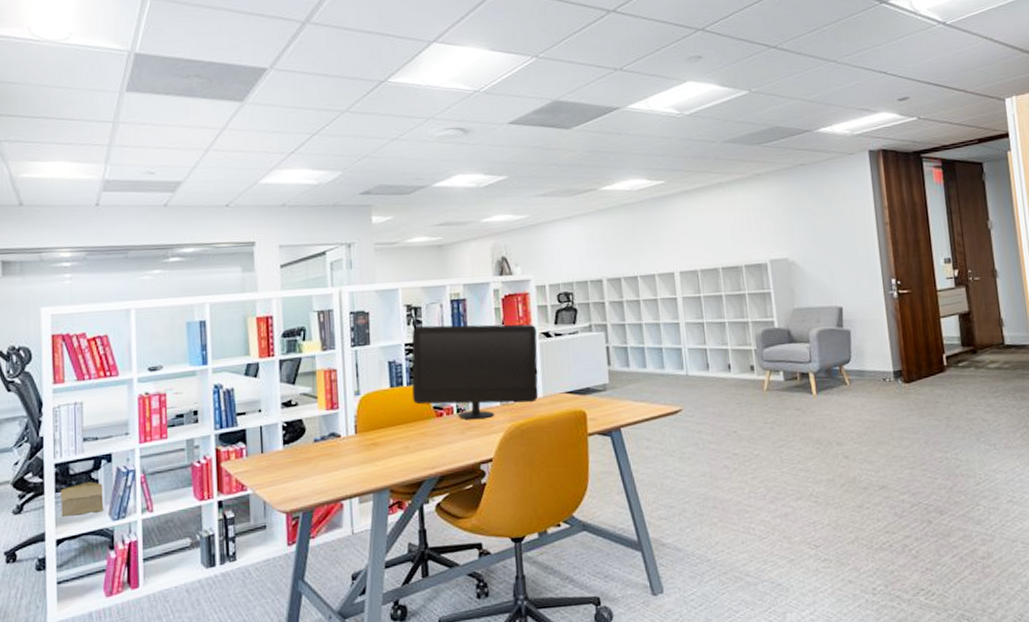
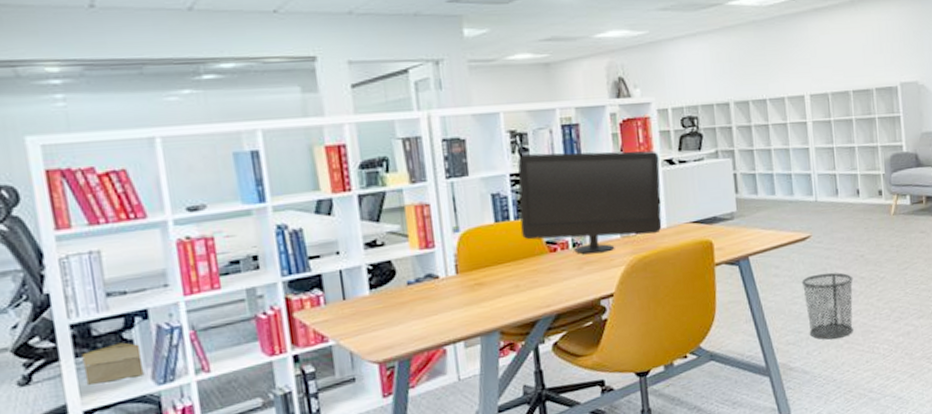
trash can: none [673,447,727,517] -> present [801,272,854,340]

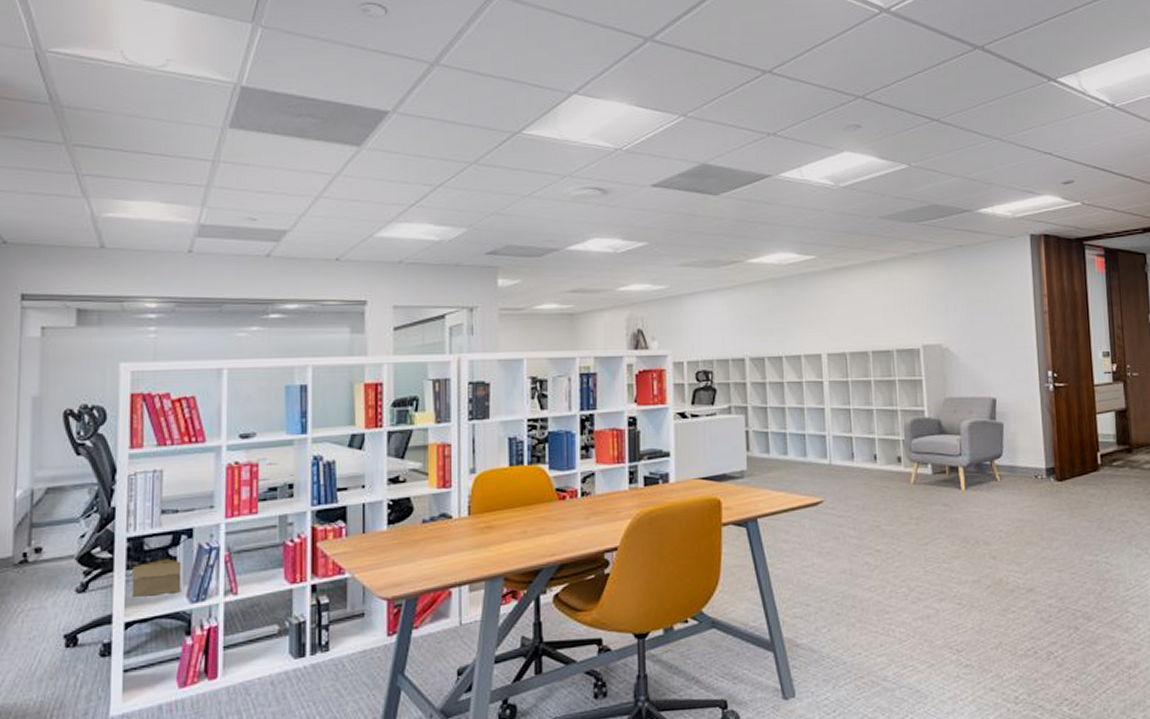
computer monitor: present [517,150,662,254] -> none [534,400,672,504]
trash can: present [801,272,854,340] -> none [811,542,868,616]

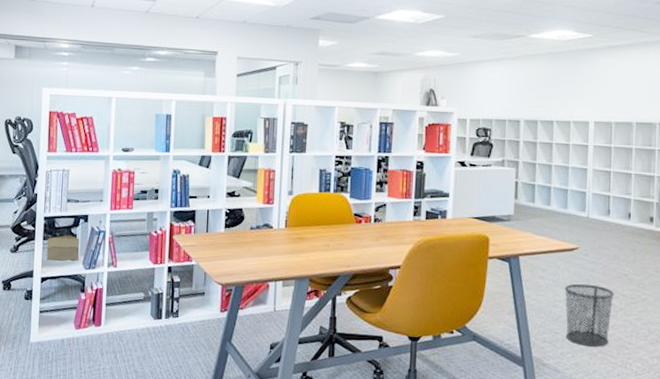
trash can: none [811,542,868,616] -> present [564,283,615,347]

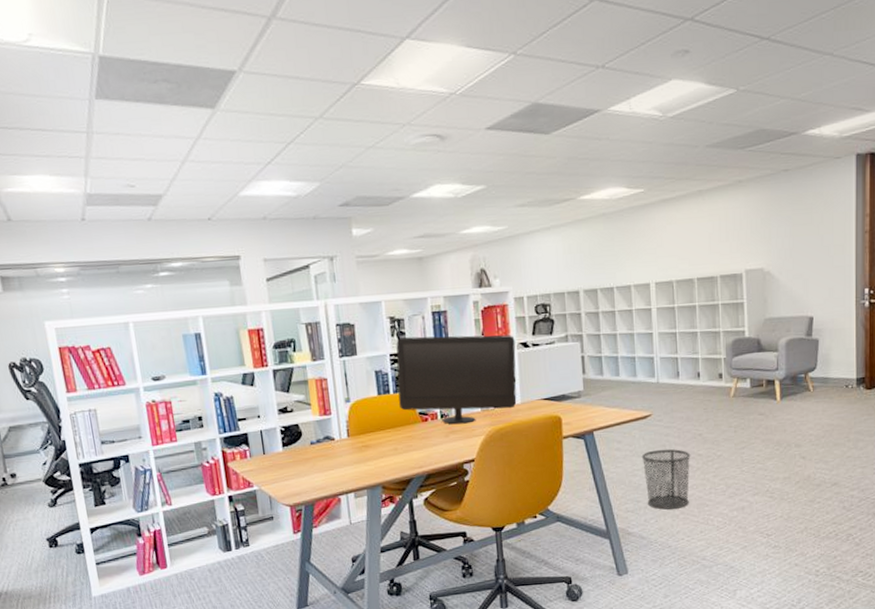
decorative box: present [46,235,80,261] -> none [87,479,128,510]
computer monitor: none [337,142,454,231] -> present [396,334,517,424]

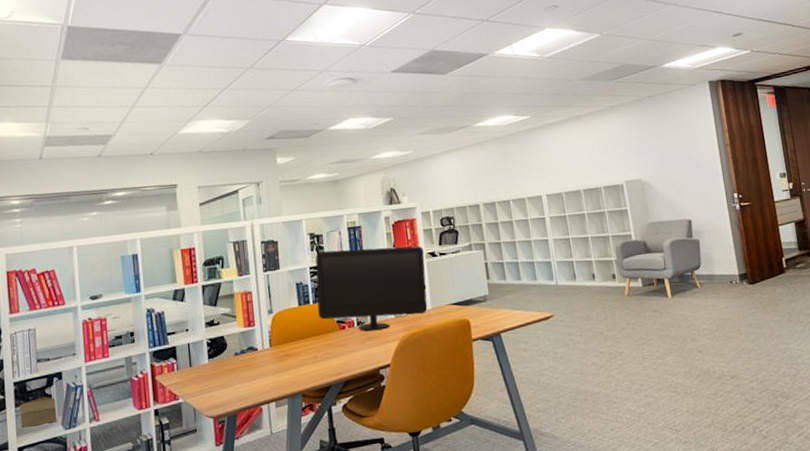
decorative box: none [87,479,128,510] -> present [19,396,57,429]
trash can: present [641,449,691,510] -> none [547,347,597,408]

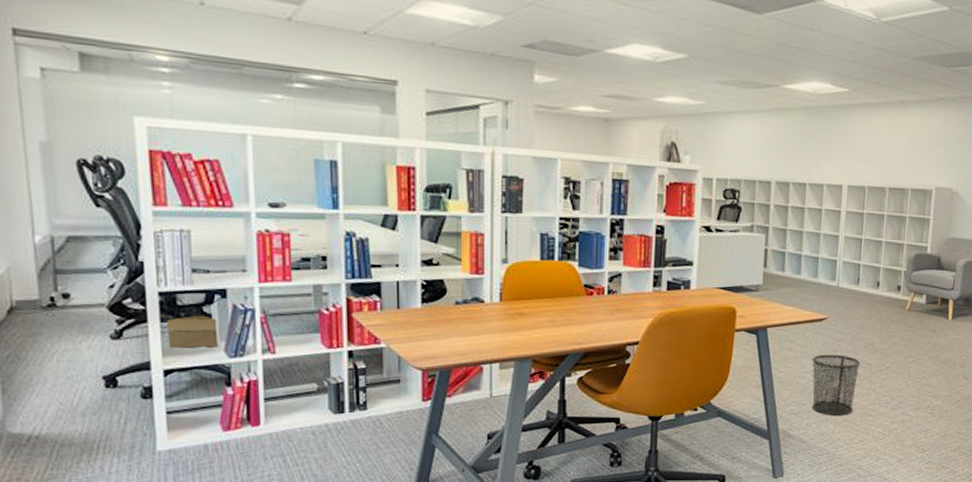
computer monitor: present [315,245,427,331] -> none [564,201,698,303]
trash can: none [547,347,597,408] -> present [811,354,861,416]

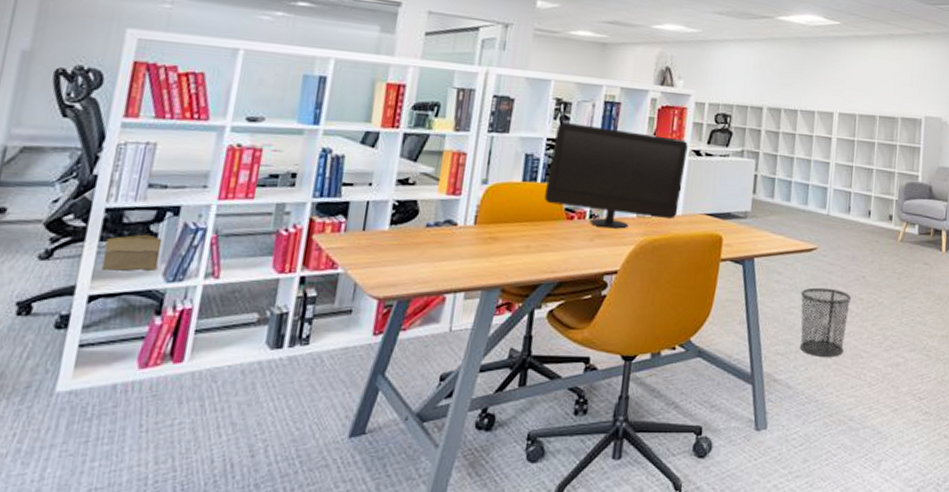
computer monitor: none [564,201,698,303] -> present [544,122,688,229]

